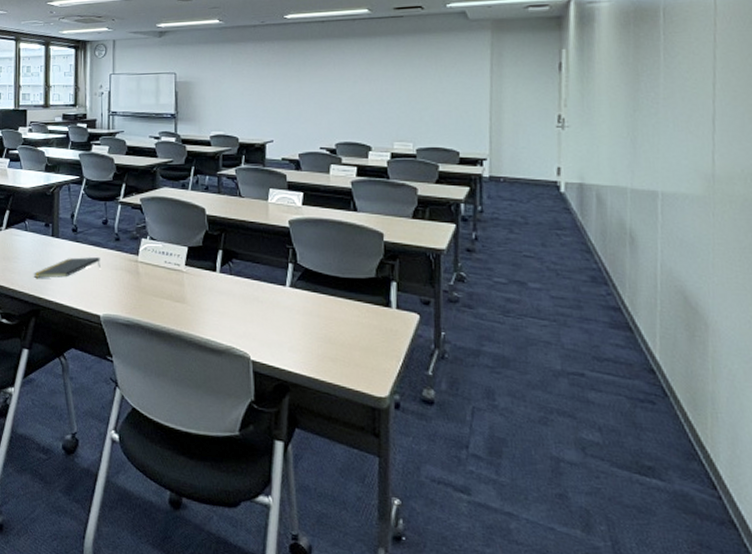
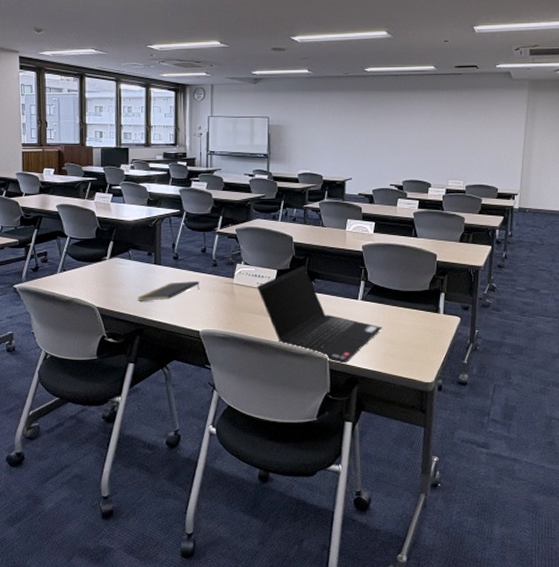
laptop computer: none [165,243,318,365] -> present [257,266,382,364]

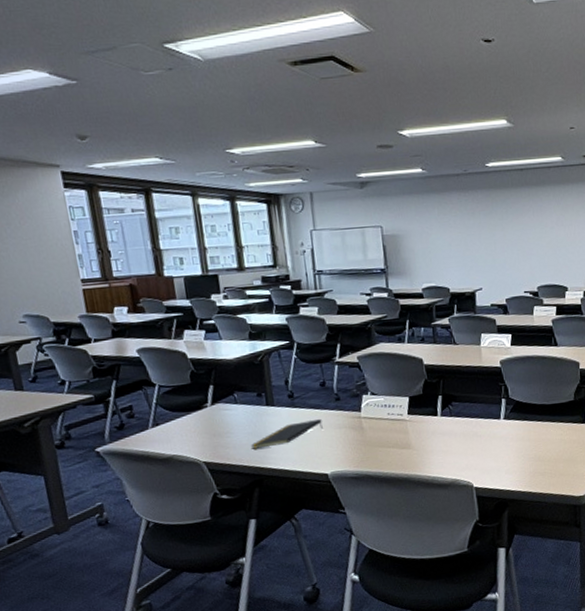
laptop computer: present [257,266,382,364] -> none [388,389,529,489]

